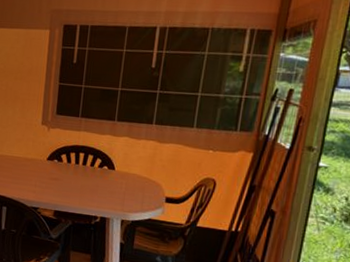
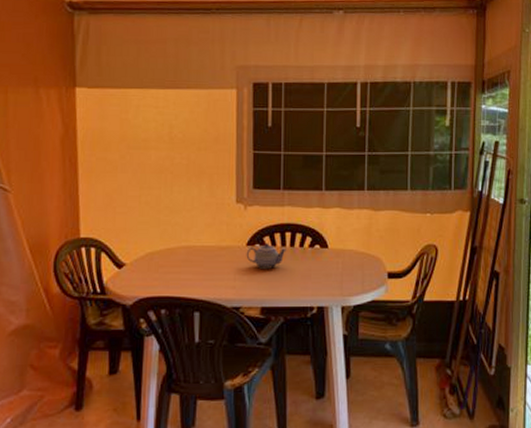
teapot: none [46,160,79,181] -> present [246,243,286,269]

